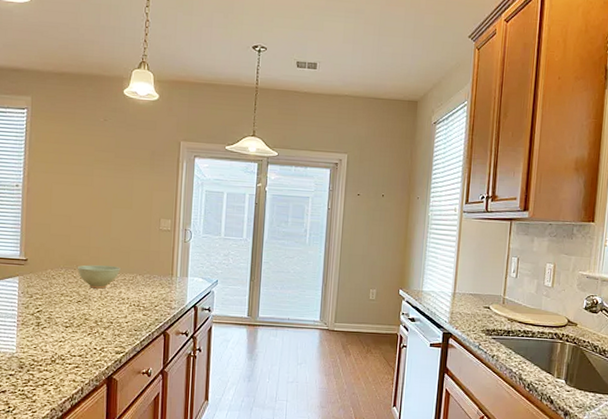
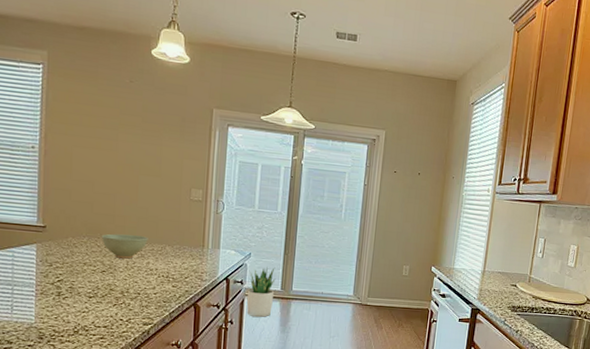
planter: none [214,294,242,345] -> present [246,267,276,318]

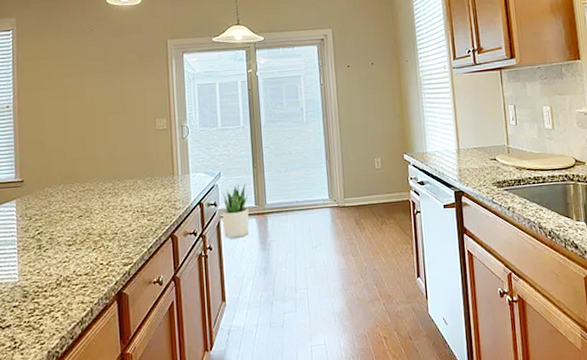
bowl: present [101,233,148,259] -> none [75,174,120,201]

